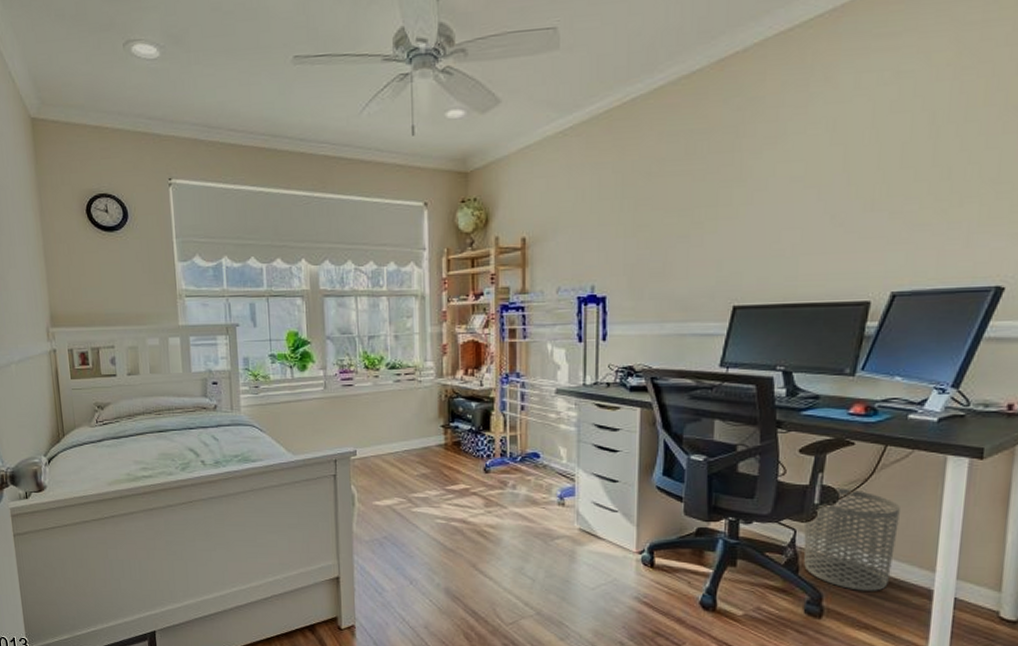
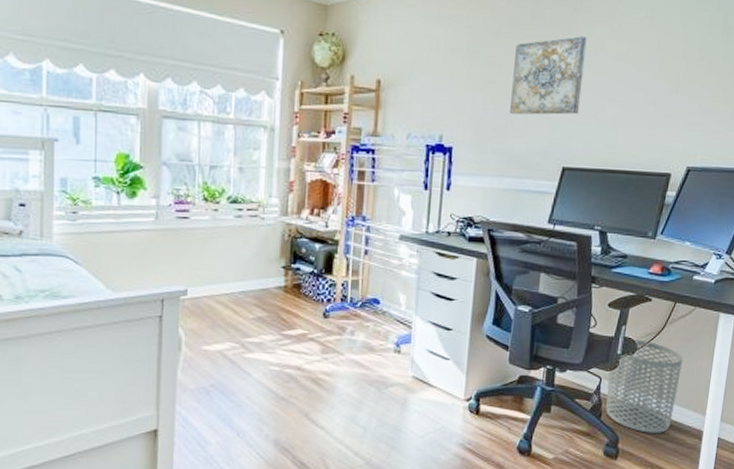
wall art: none [668,163,753,257] -> present [510,36,587,115]

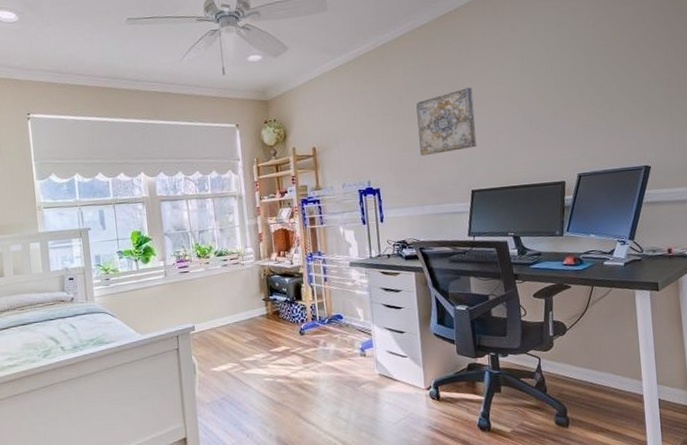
waste bin: present [606,339,683,433] -> none [544,321,612,402]

